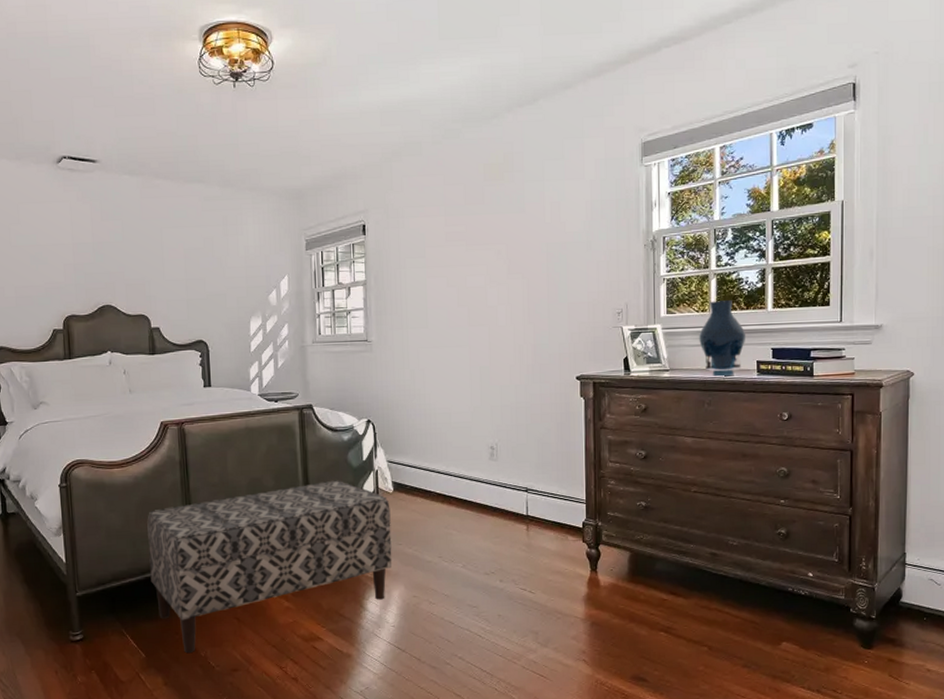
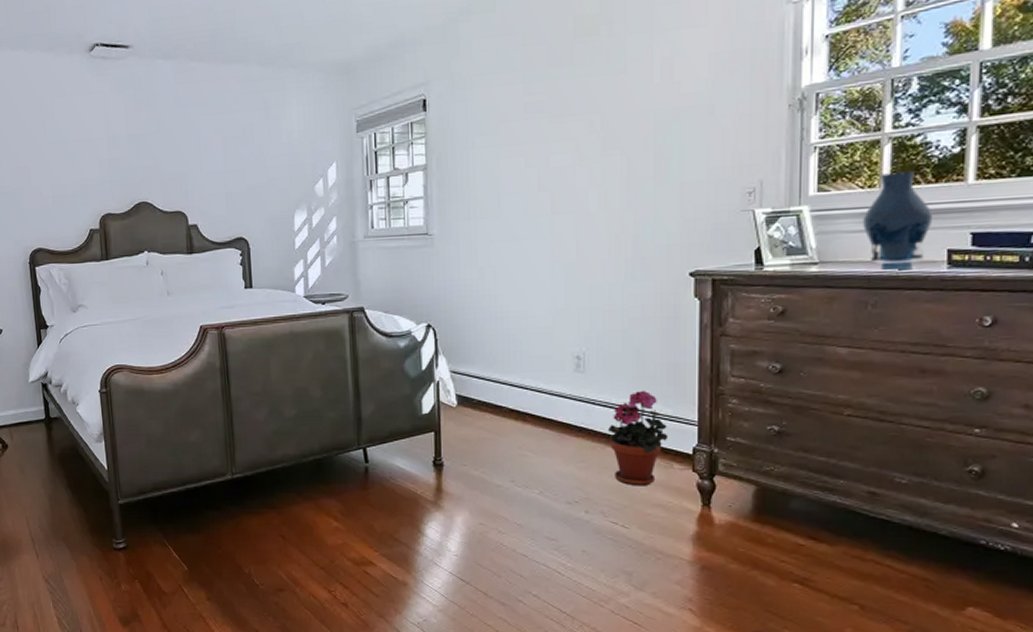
bench: present [147,480,392,653] -> none [187,391,456,568]
potted plant: none [517,474,564,557] -> present [608,390,669,486]

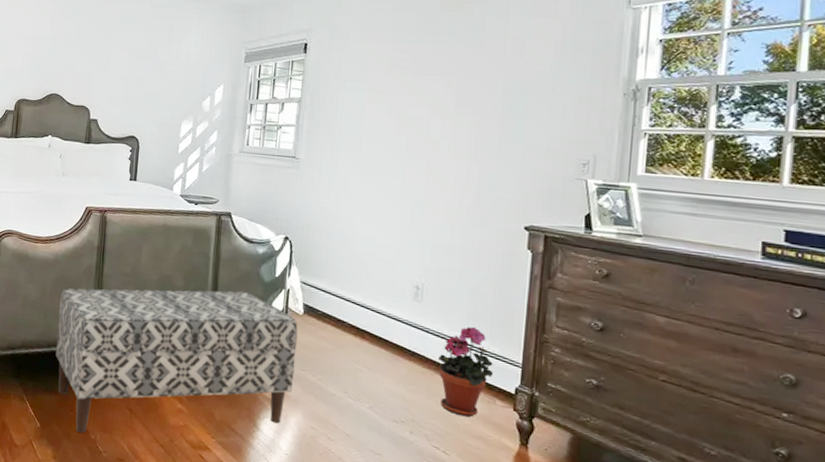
bench: none [187,391,456,568] -> present [55,288,298,433]
vase: present [863,171,934,271] -> none [685,165,750,255]

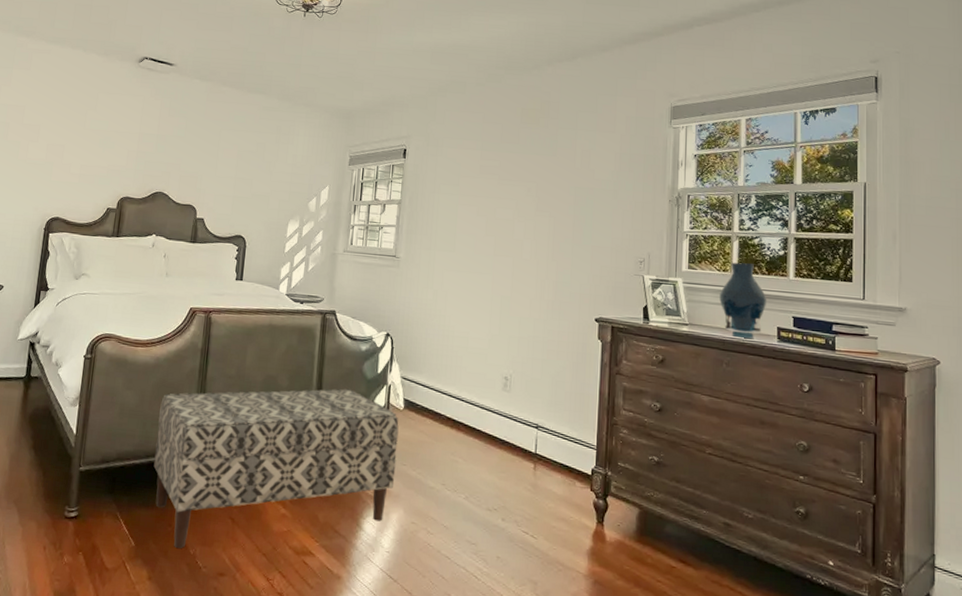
potted plant: present [438,326,494,417] -> none [526,413,573,500]
vase: none [685,165,750,255] -> present [719,262,767,339]

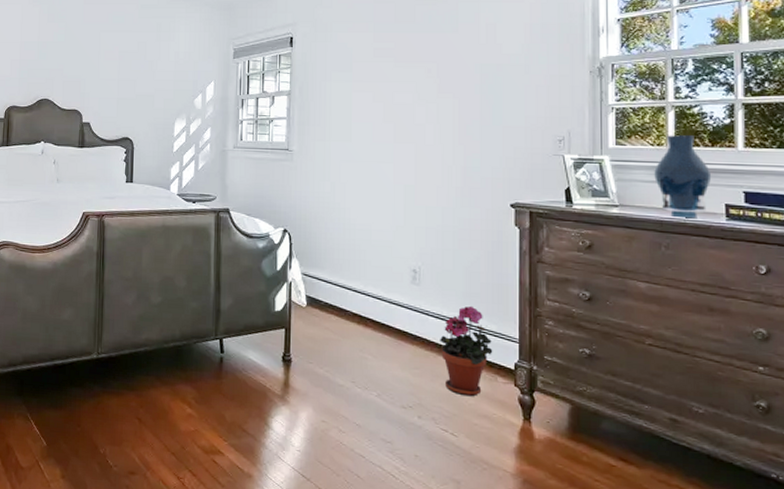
bench: present [153,388,399,548] -> none [59,287,302,448]
potted plant: none [526,413,573,500] -> present [440,305,493,397]

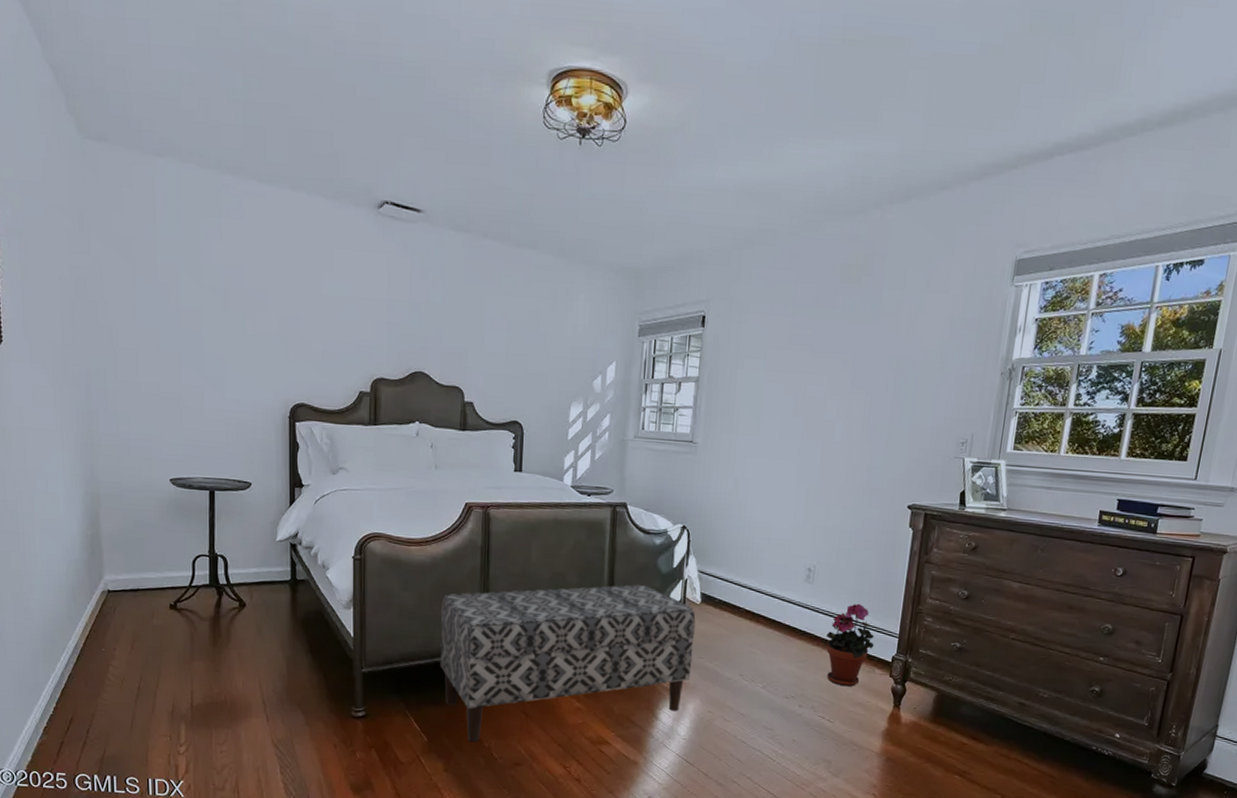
bench: none [59,287,302,448] -> present [440,584,696,742]
vase: present [654,135,712,219] -> none [1042,442,1094,524]

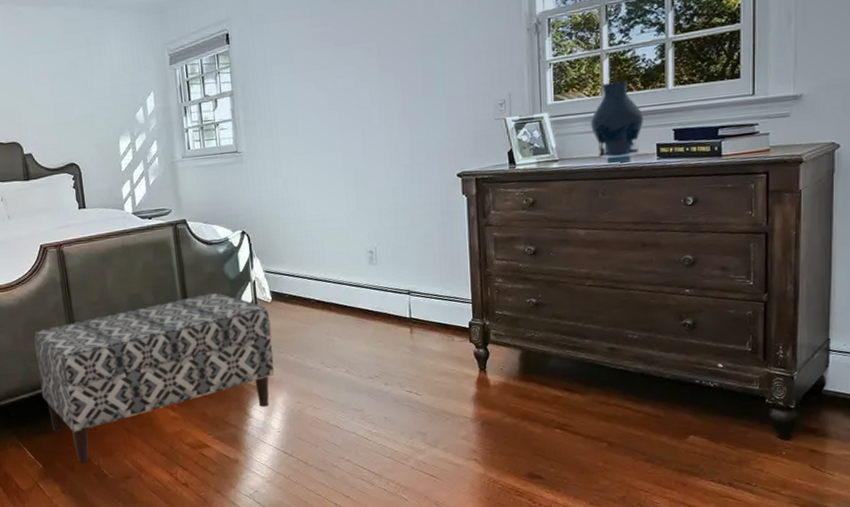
potted plant: present [826,603,874,687] -> none [399,276,449,359]
vase: none [1042,442,1094,524] -> present [591,81,644,164]

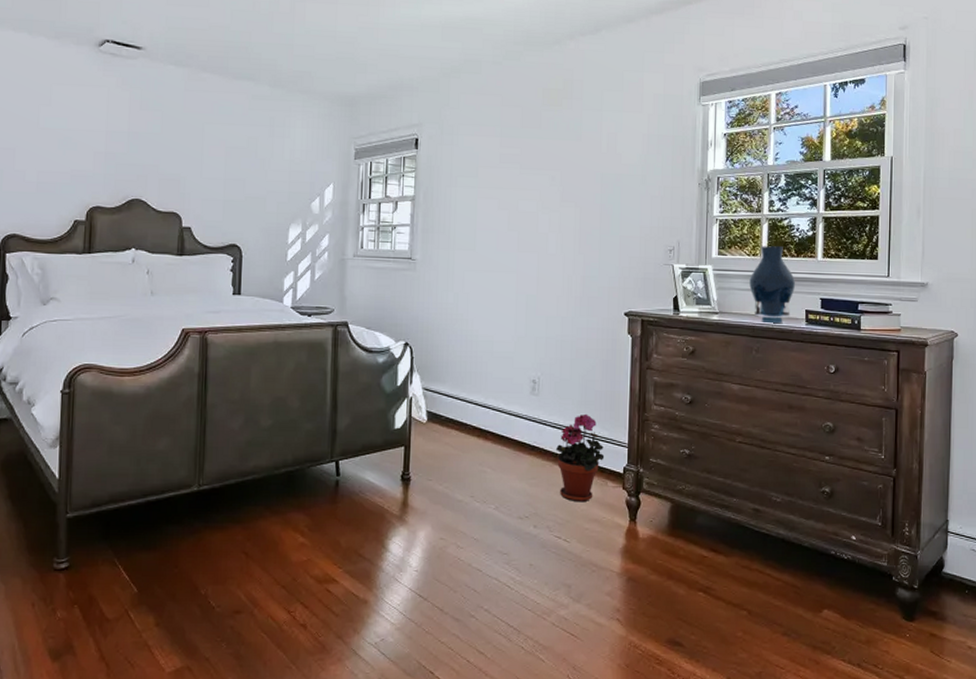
bench: present [34,292,275,462] -> none [153,405,423,589]
potted plant: none [399,276,449,359] -> present [556,413,605,503]

